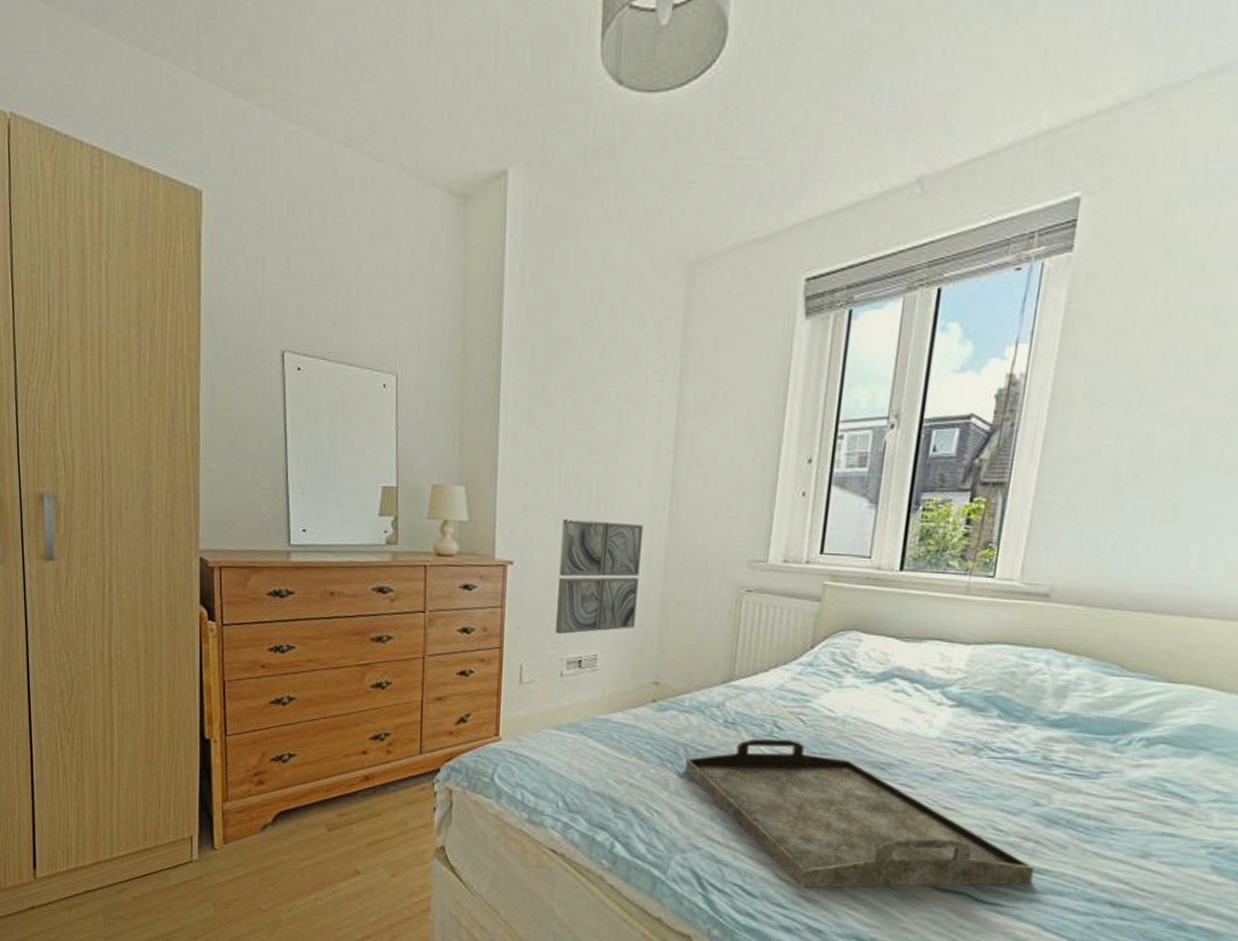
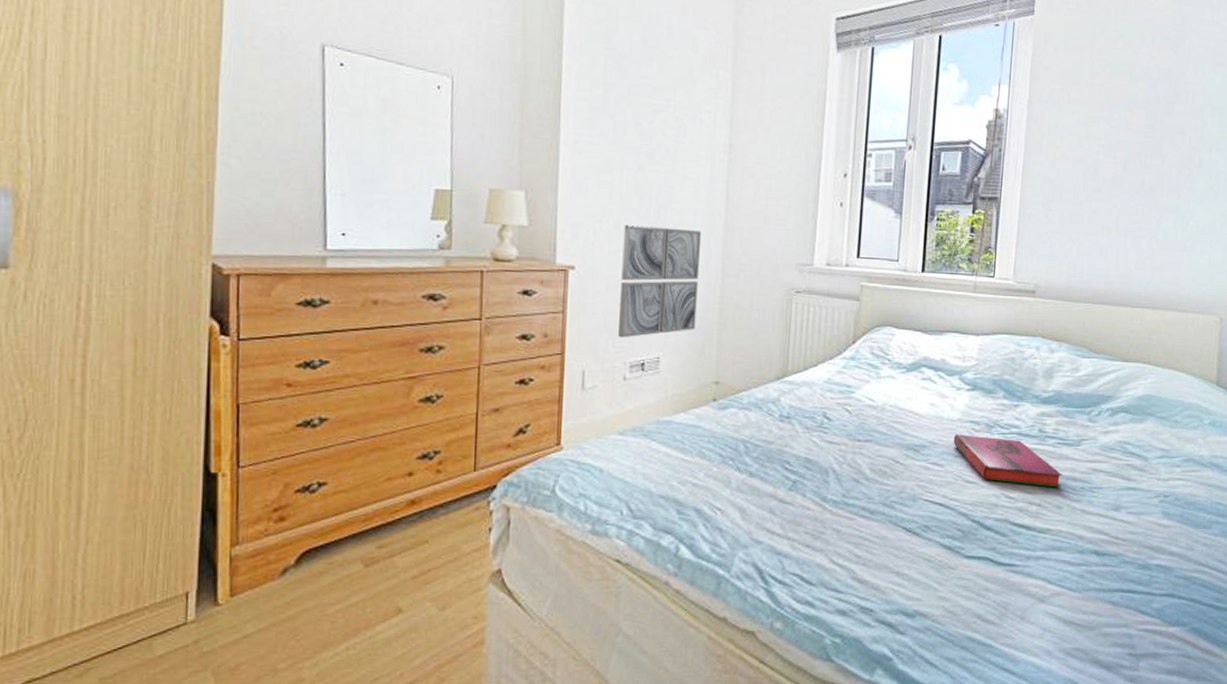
serving tray: present [685,738,1035,889] -> none [746,429,1039,570]
hardback book: none [929,754,1071,825] -> present [953,434,1062,488]

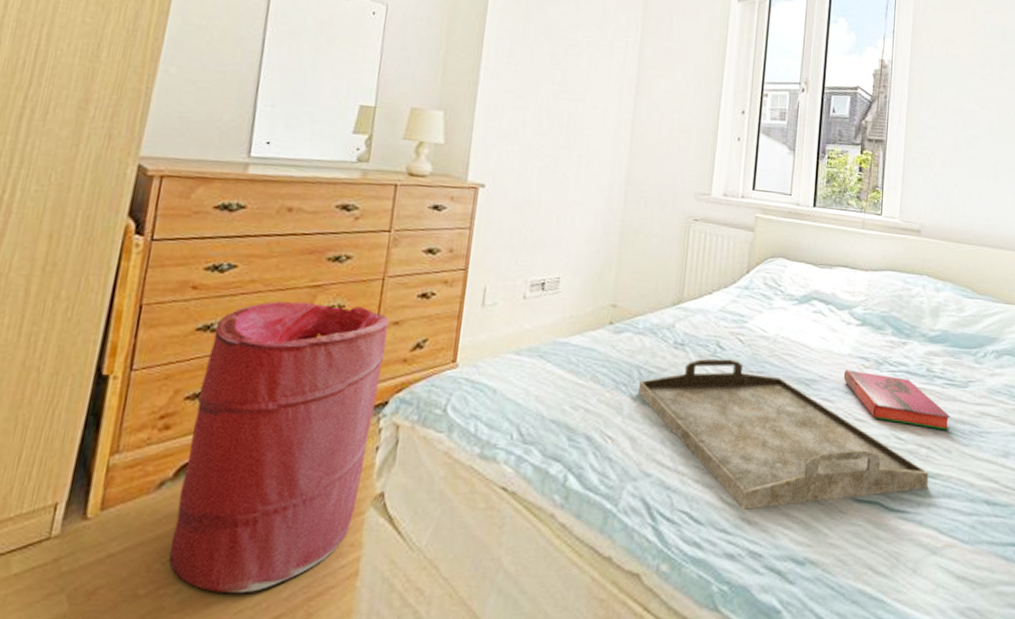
laundry hamper: none [302,394,489,664] -> present [169,301,389,592]
wall art: present [617,224,702,338] -> none [520,147,608,257]
serving tray: none [746,429,1039,570] -> present [638,358,929,510]

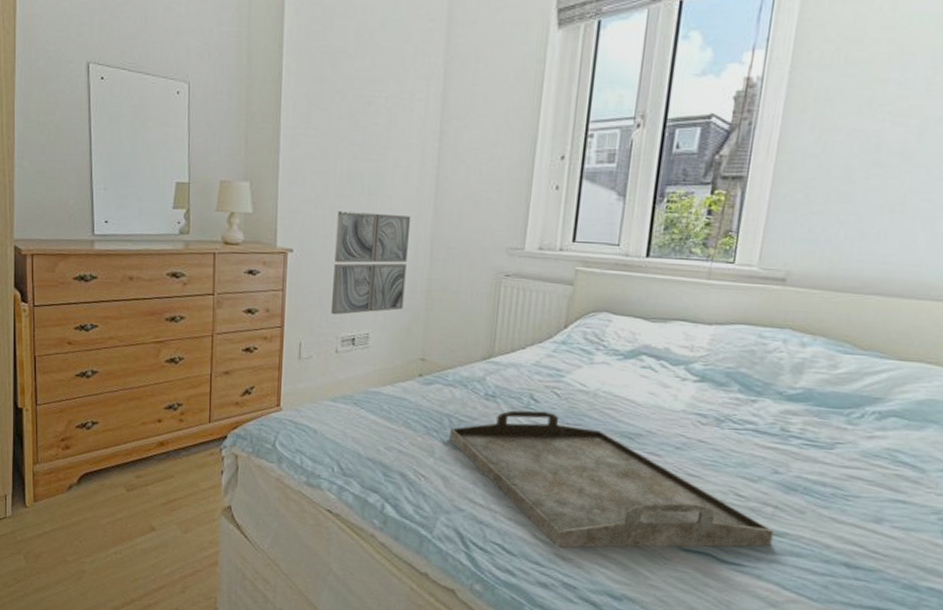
laundry hamper: present [169,301,389,592] -> none [83,354,221,568]
wall art: none [520,147,608,257] -> present [330,210,411,315]
hardback book: present [843,370,951,430] -> none [674,426,808,492]

